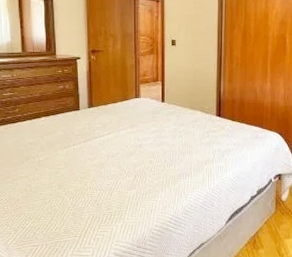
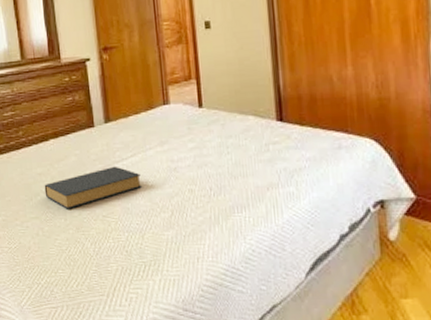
hardback book: none [34,140,114,171] -> present [44,166,143,209]

